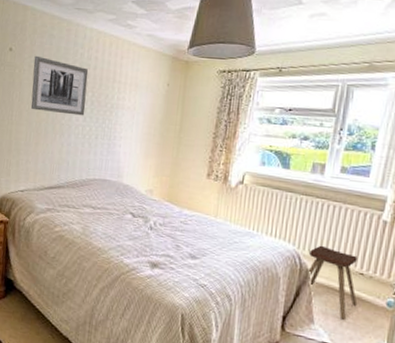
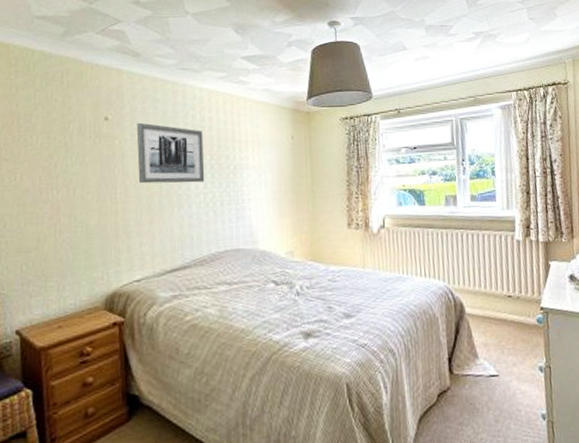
music stool: present [306,245,358,320] -> none [460,275,513,347]

